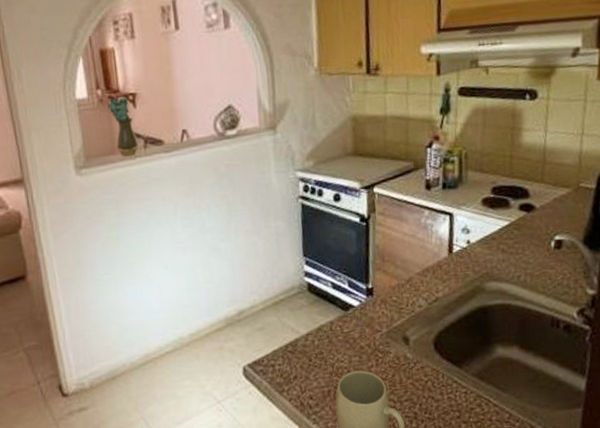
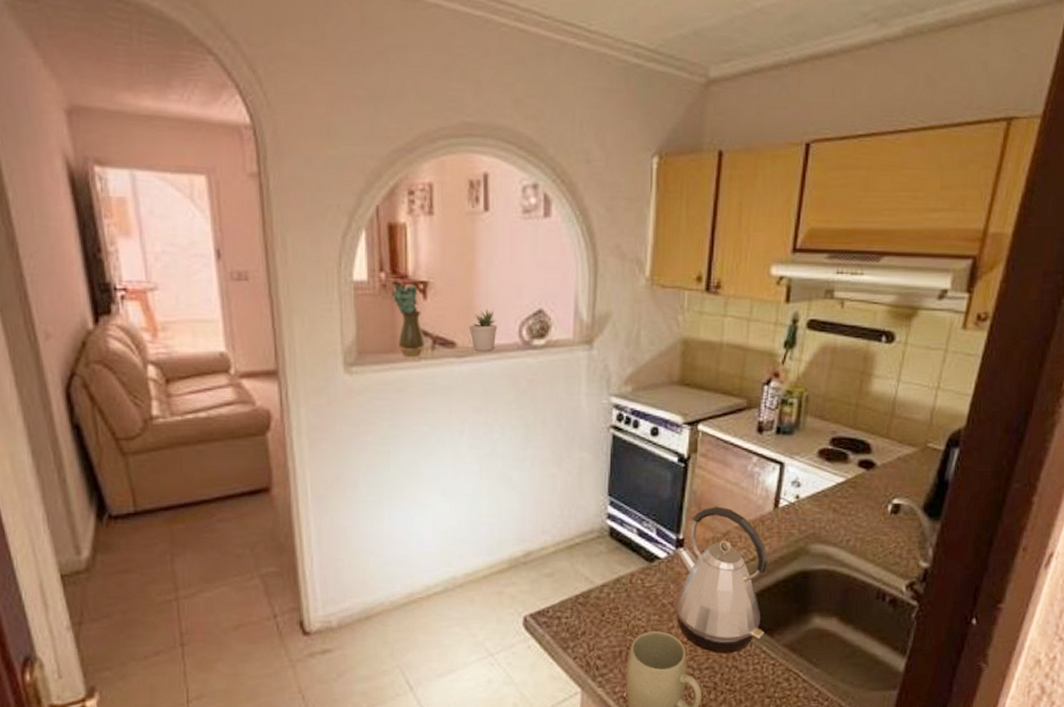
potted plant: none [172,109,196,147] -> present [468,308,497,352]
kettle: none [366,256,454,387] -> present [675,506,768,654]

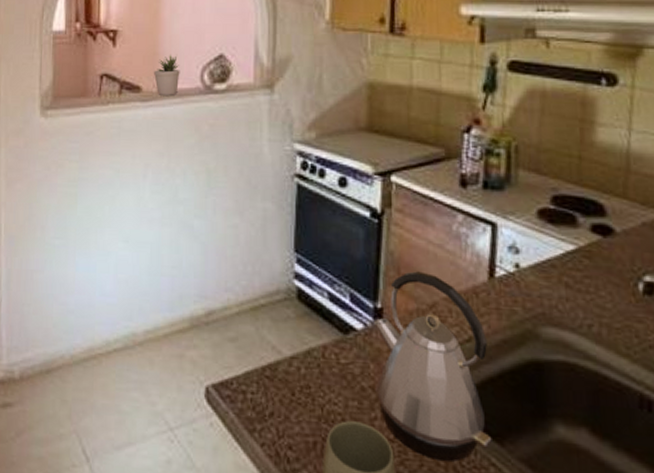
vase: present [391,280,425,358] -> none [85,29,113,102]

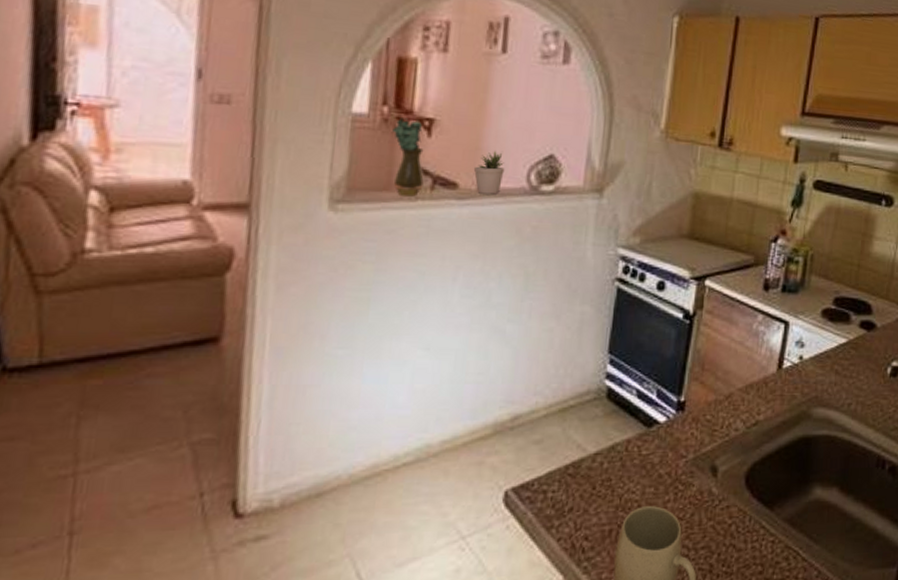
vase: none [85,29,113,102] -> present [392,115,424,198]
kettle: present [373,271,492,462] -> none [672,366,770,531]

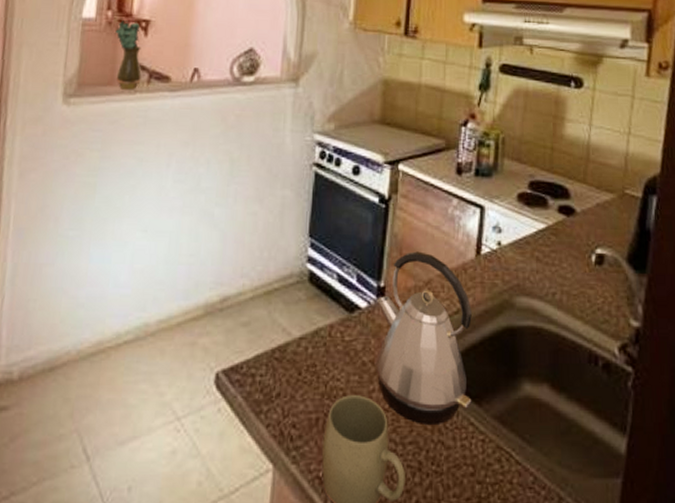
potted plant: present [473,150,505,196] -> none [183,46,211,87]
kettle: none [672,366,770,531] -> present [376,251,472,426]

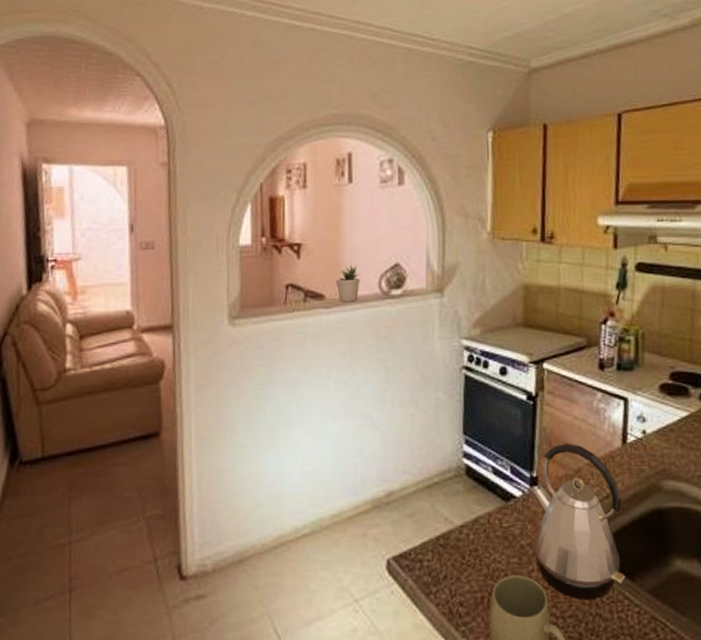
vase: present [115,18,142,91] -> none [270,243,298,310]
potted plant: none [183,46,211,87] -> present [335,264,360,303]

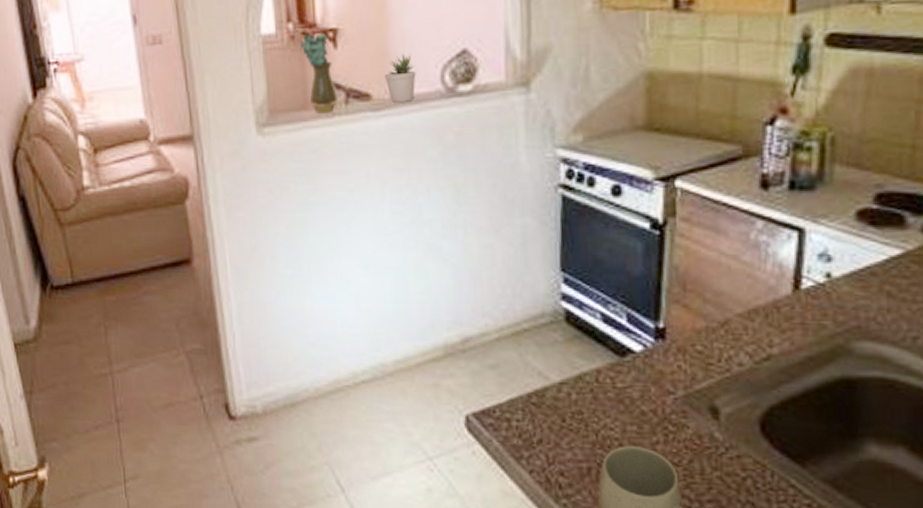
vase: none [270,243,298,310] -> present [300,29,338,115]
kettle: present [530,443,626,601] -> none [654,286,792,485]

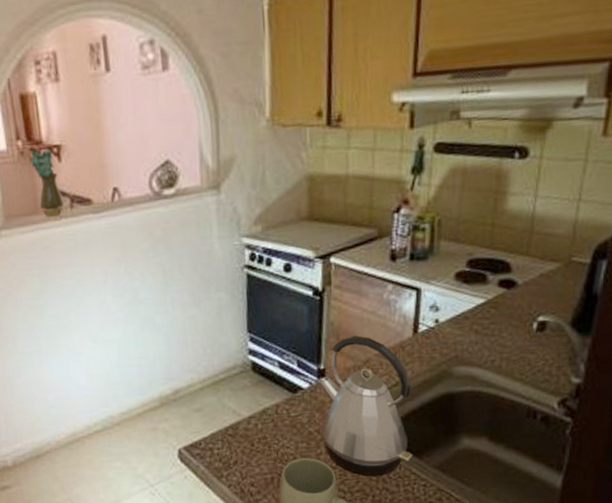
potted plant: present [383,53,416,104] -> none [102,164,129,207]
kettle: none [654,286,792,485] -> present [317,335,413,477]

